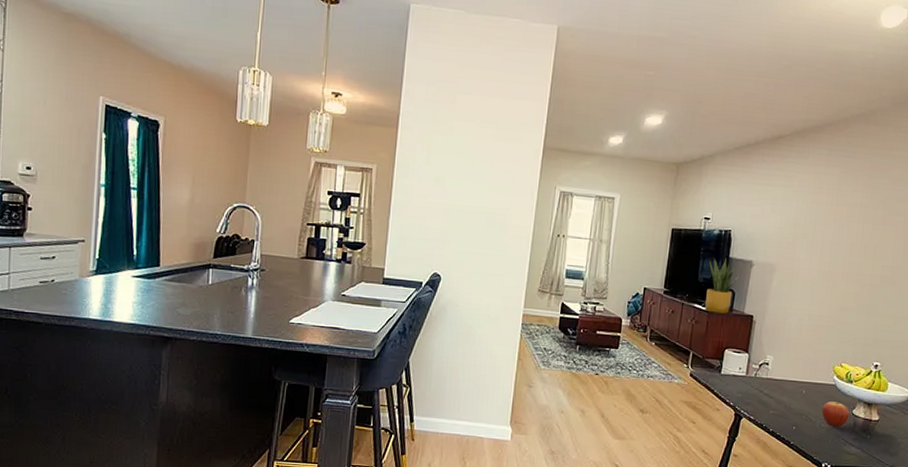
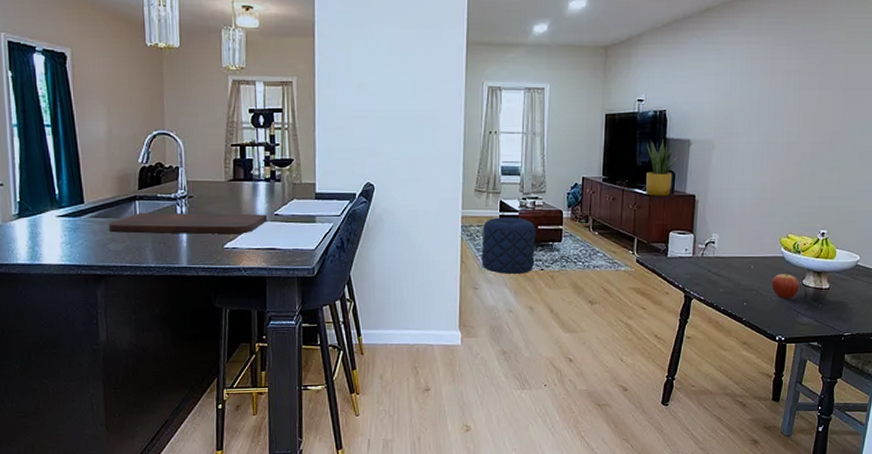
cutting board: none [181,280,335,311] -> present [109,212,268,234]
pouf: none [538,318,595,376] -> present [482,217,536,274]

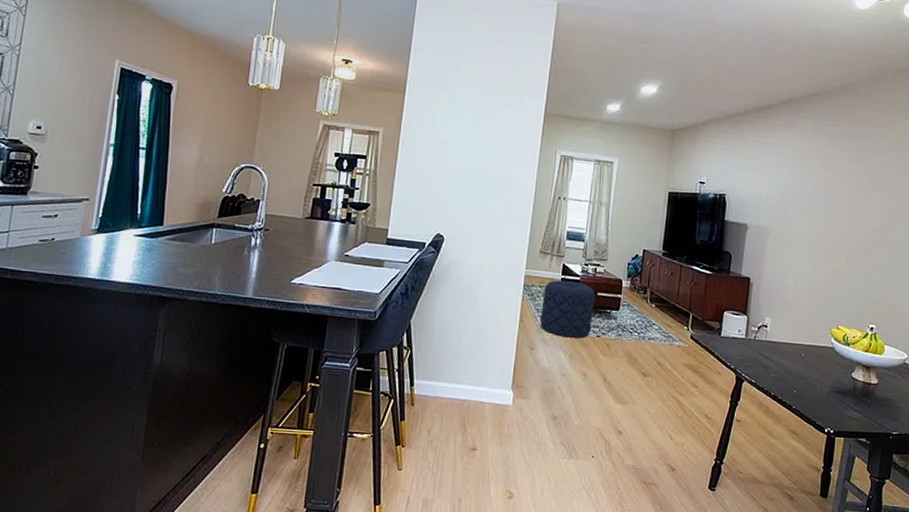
cutting board: present [109,212,268,234] -> none [183,240,338,271]
planter: present [645,140,678,196] -> none [702,221,735,276]
fruit: present [771,273,800,299] -> none [821,364,849,391]

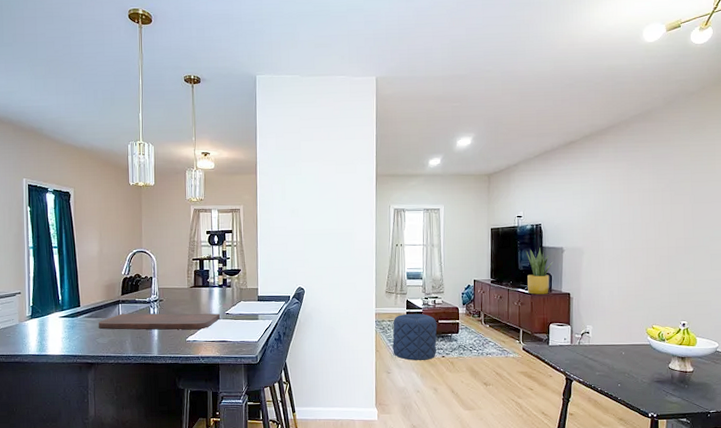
cutting board: none [183,240,338,271] -> present [99,313,221,330]
planter: none [702,221,735,276] -> present [526,248,553,295]

